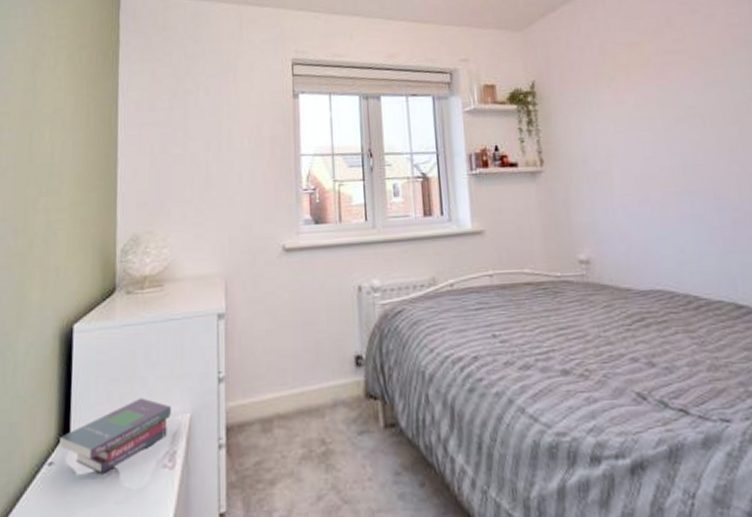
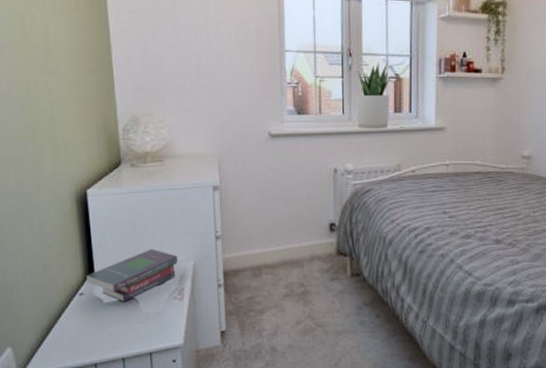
planter: none [380,162,419,237] -> present [356,63,390,129]

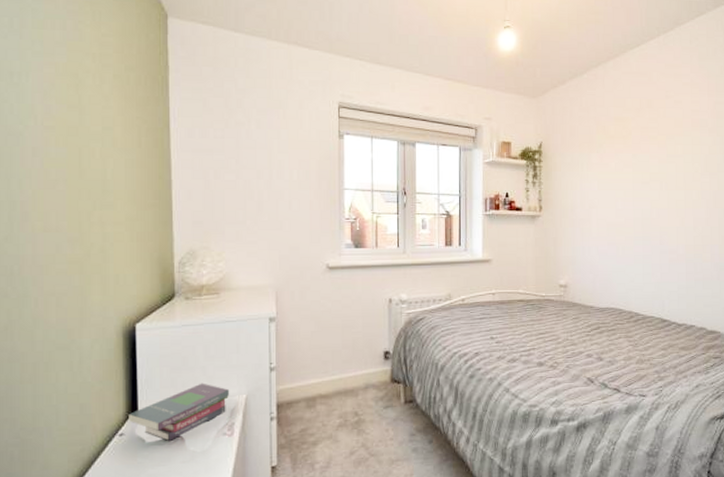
planter: present [356,63,390,129] -> none [410,201,442,261]

